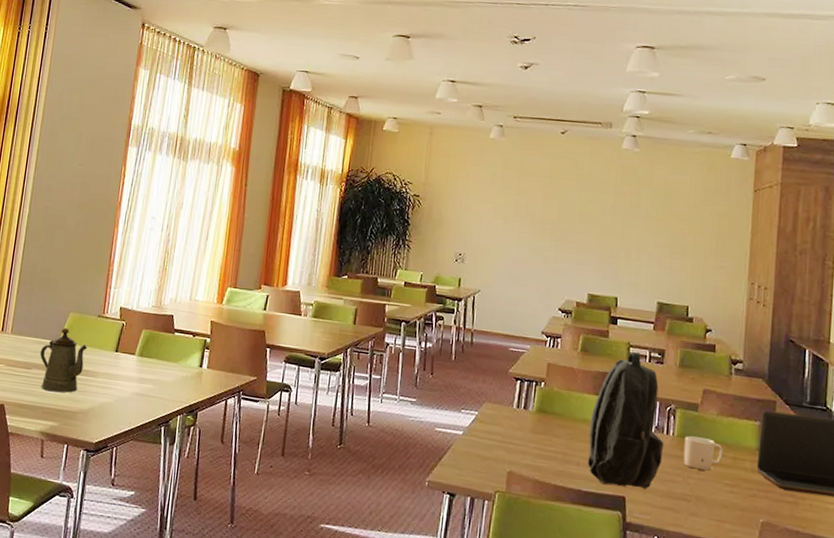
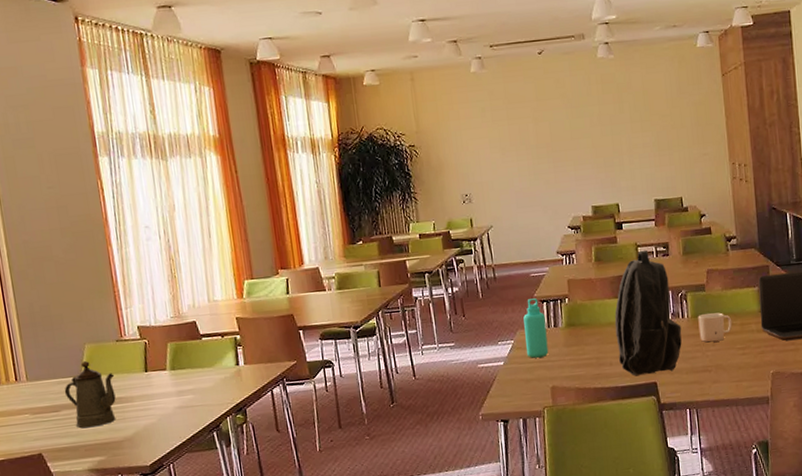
water bottle: none [488,373,516,437] -> present [523,298,549,358]

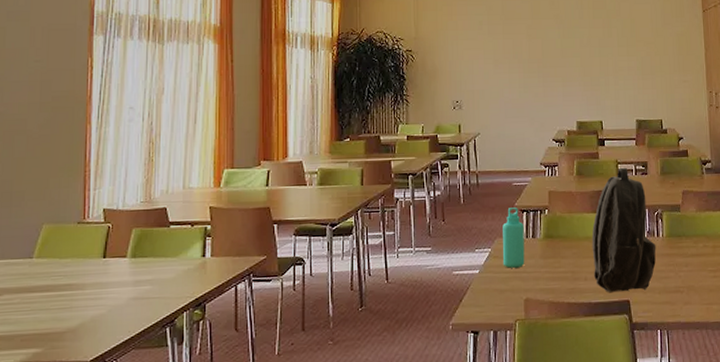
coffee pot: present [64,361,116,428] -> none [10,242,69,316]
mug: present [698,312,733,343] -> none [672,233,705,263]

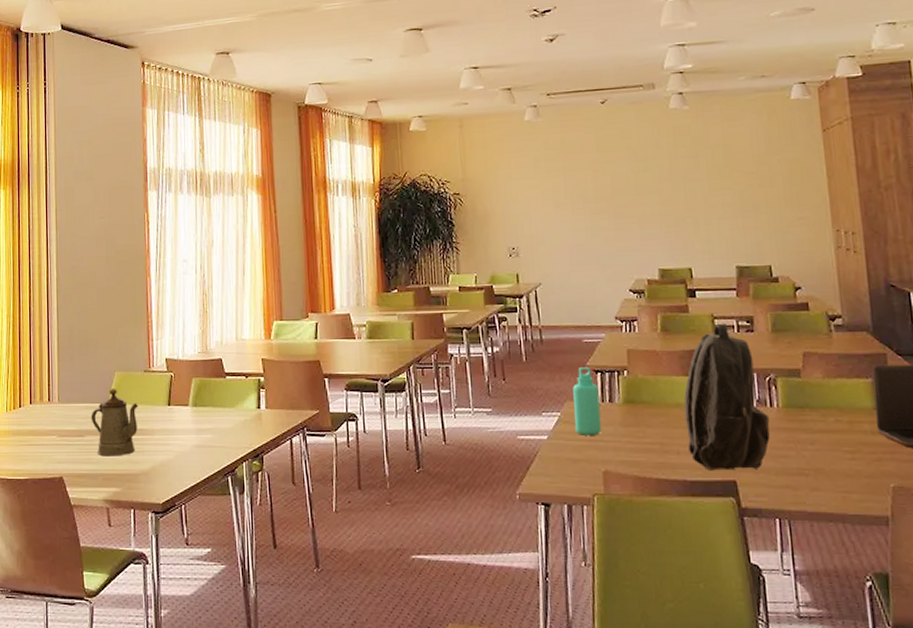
coffee pot: none [10,242,69,316] -> present [91,389,139,457]

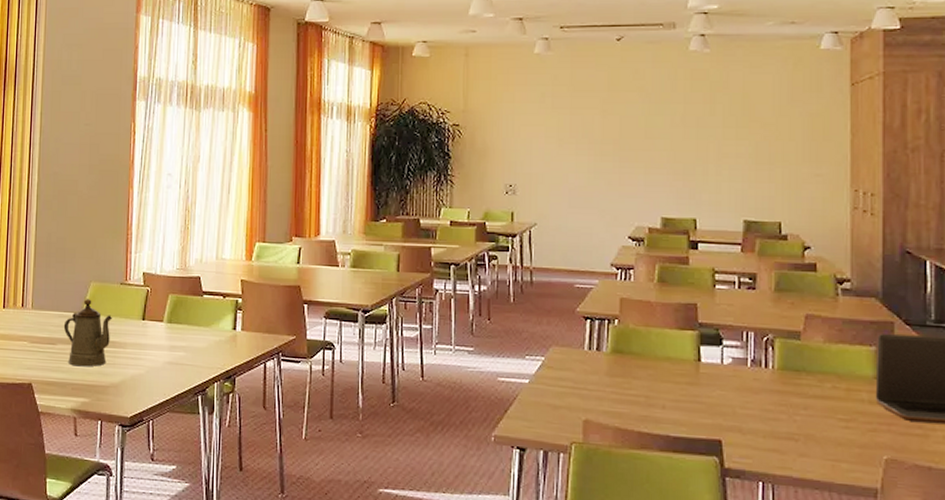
water bottle: present [573,367,602,435] -> none [558,313,587,383]
backpack: present [683,323,770,471] -> none [674,277,763,430]

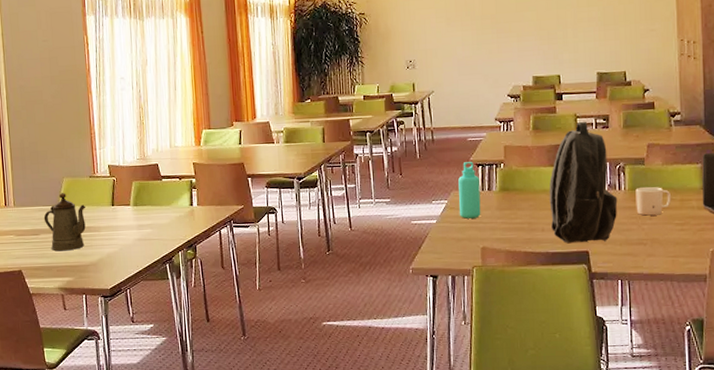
water bottle: none [558,313,587,383] -> present [458,162,481,219]
backpack: none [674,277,763,430] -> present [549,121,618,244]
mug: none [787,367,835,405] -> present [635,186,672,216]

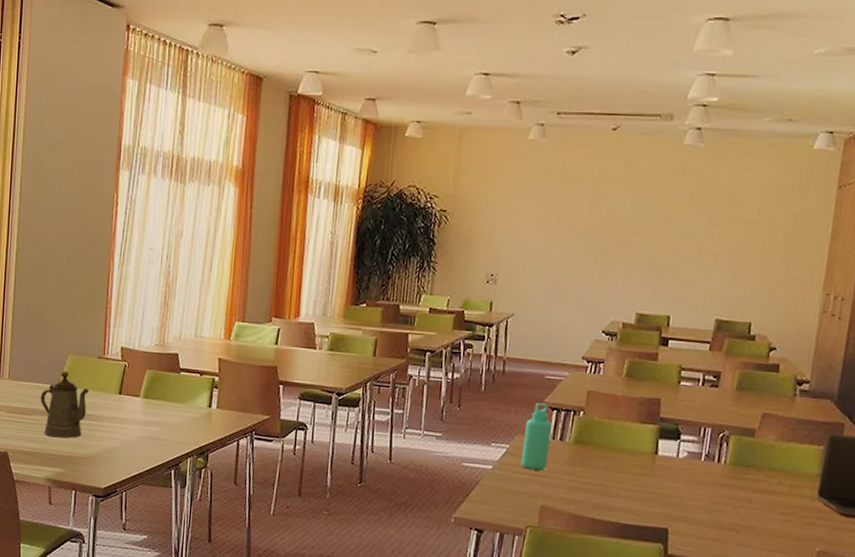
backpack: present [549,121,618,244] -> none [628,374,715,520]
mug: present [635,186,672,216] -> none [734,463,781,500]

